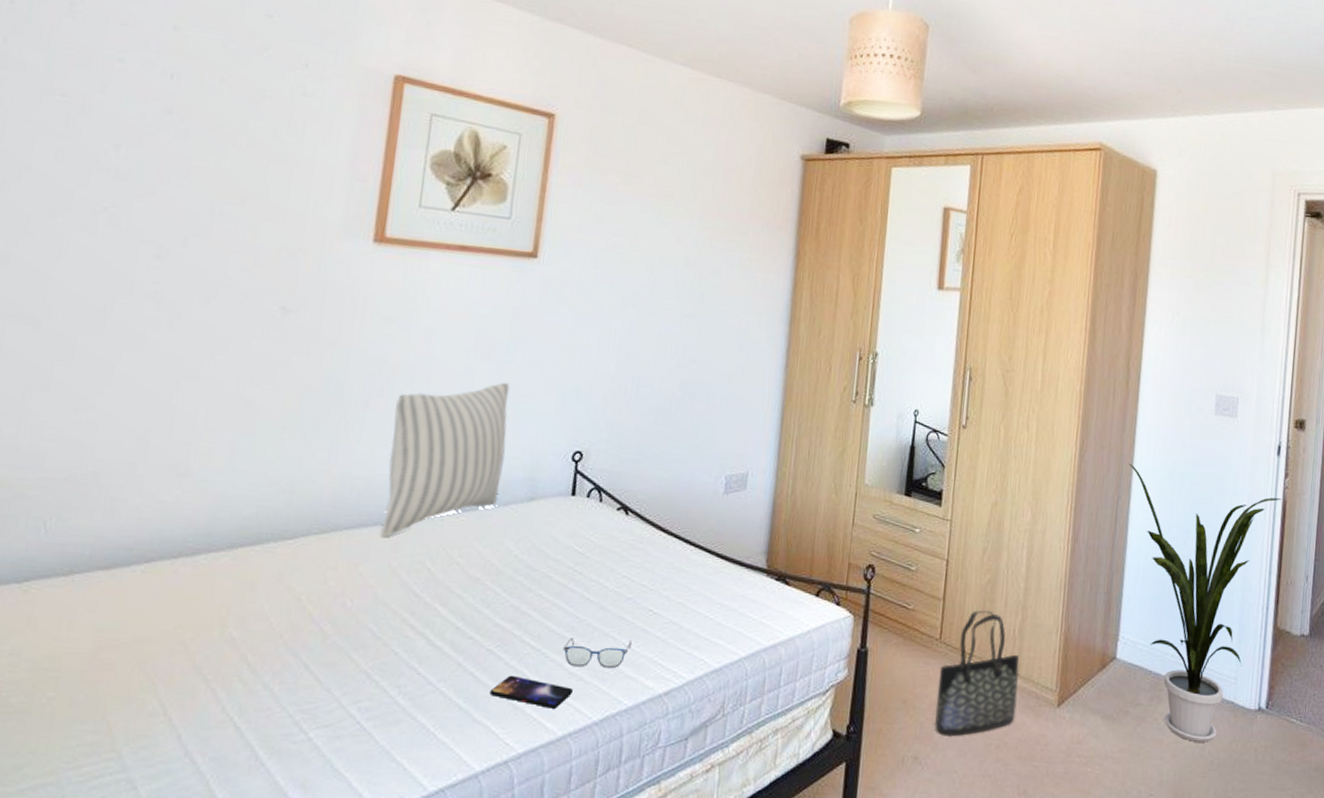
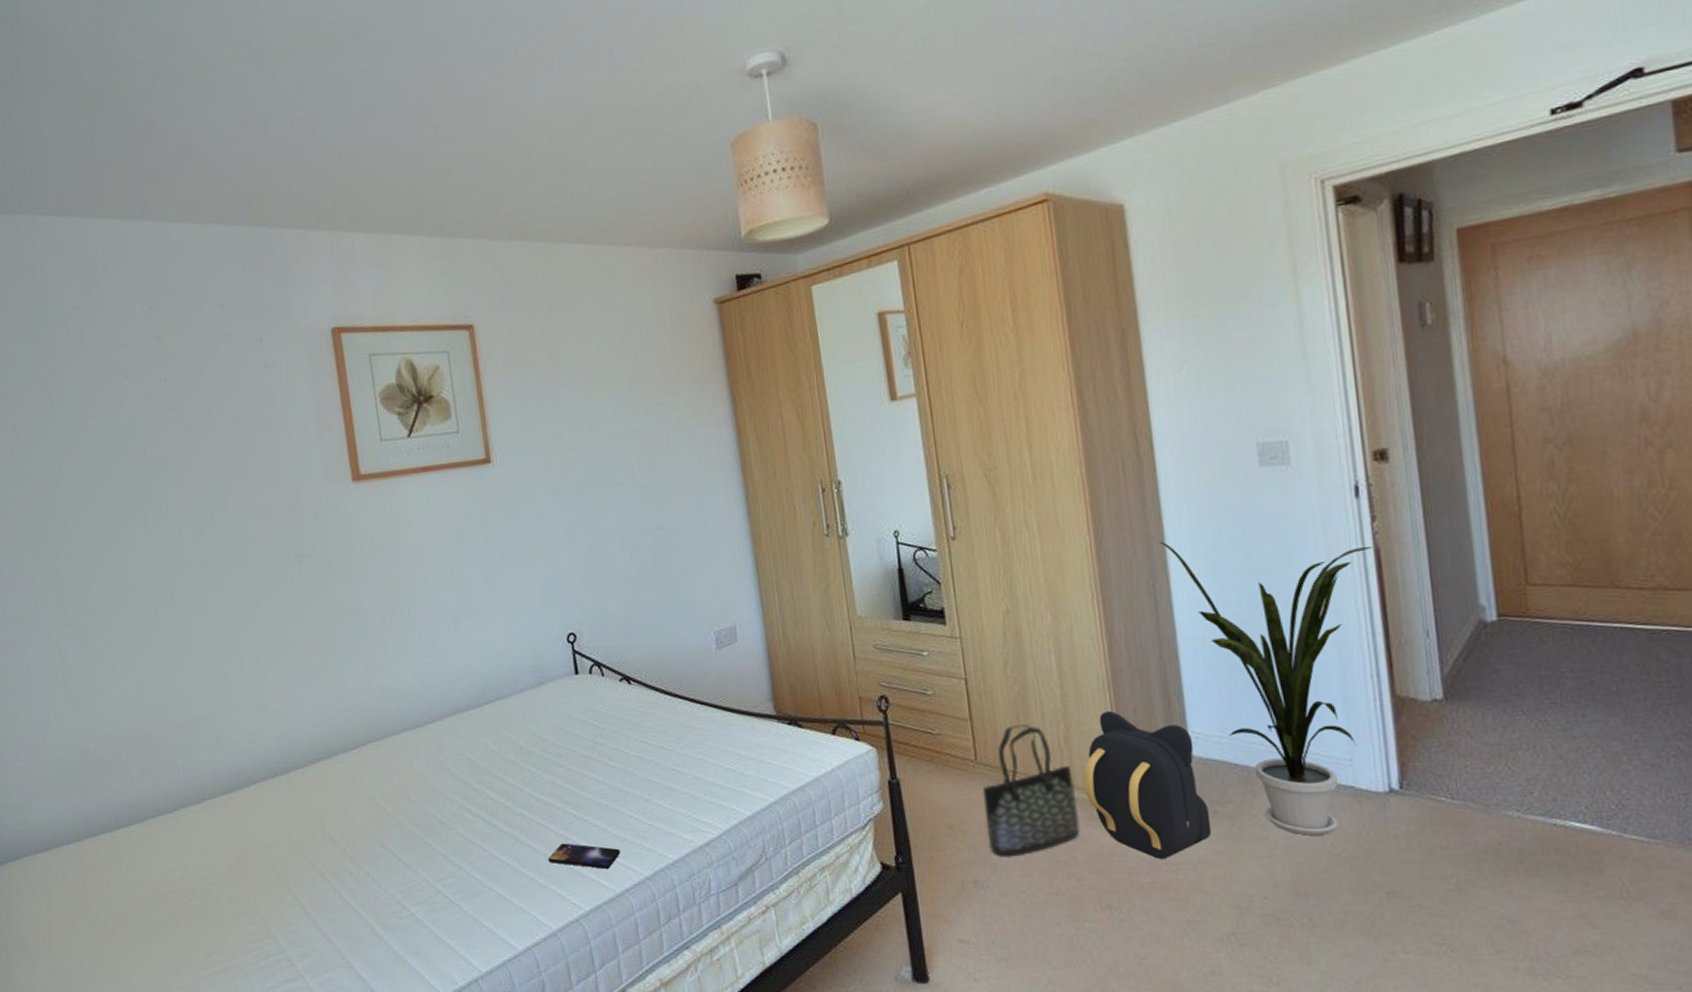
pillow: present [380,382,510,537] -> none [406,582,513,736]
glasses: present [563,637,632,669] -> none [602,800,663,830]
backpack: none [1026,608,1122,751] -> present [1084,710,1212,859]

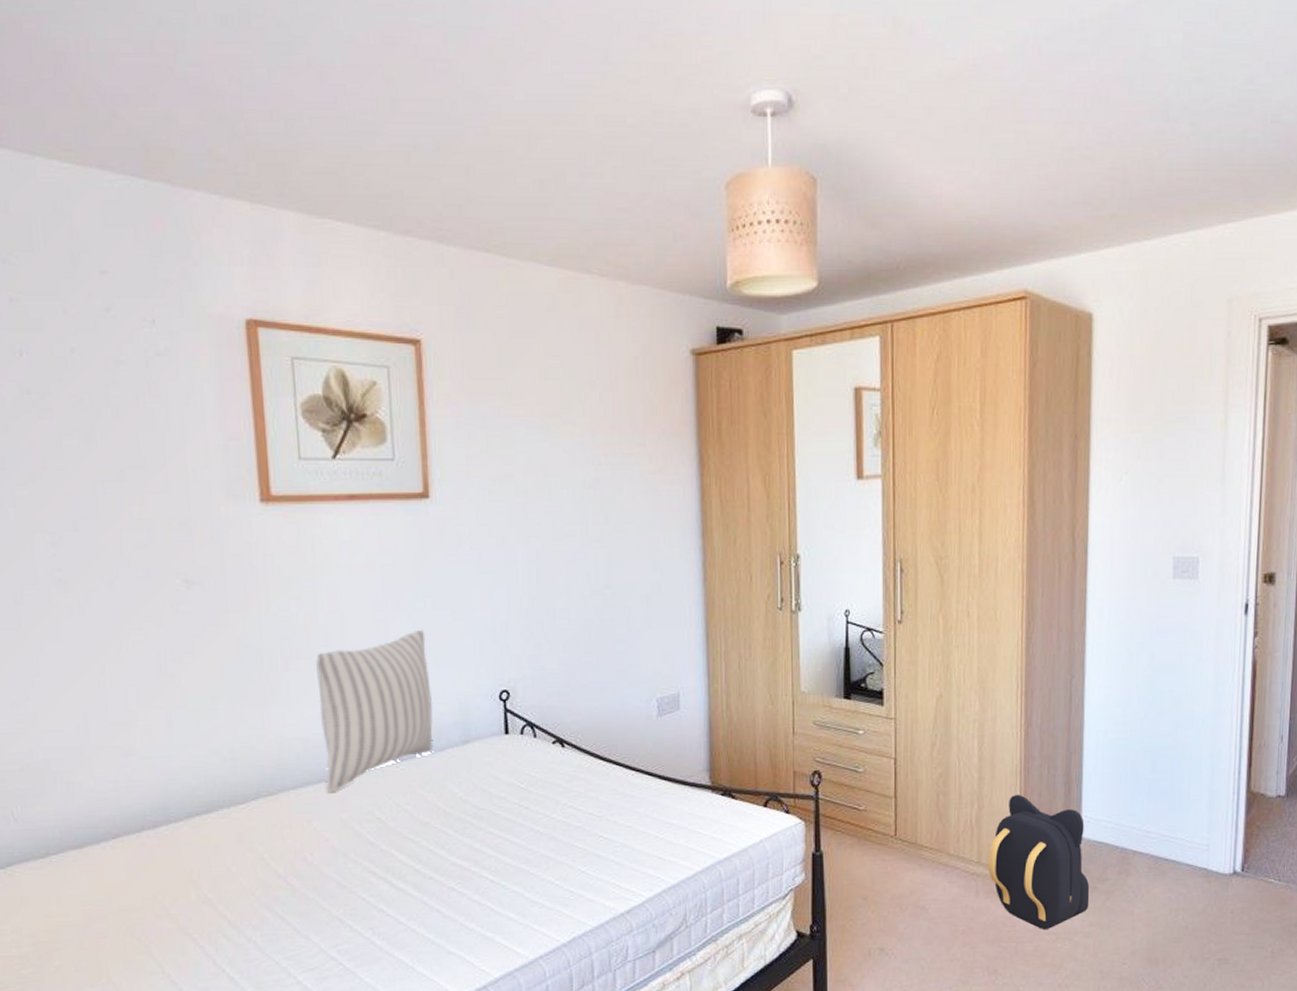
pillow: none [406,582,513,736] -> present [316,629,434,792]
smartphone: present [548,843,620,869] -> none [458,908,537,935]
tote bag: present [982,723,1080,856] -> none [897,803,980,926]
house plant: present [1158,541,1373,836] -> none [1080,640,1252,910]

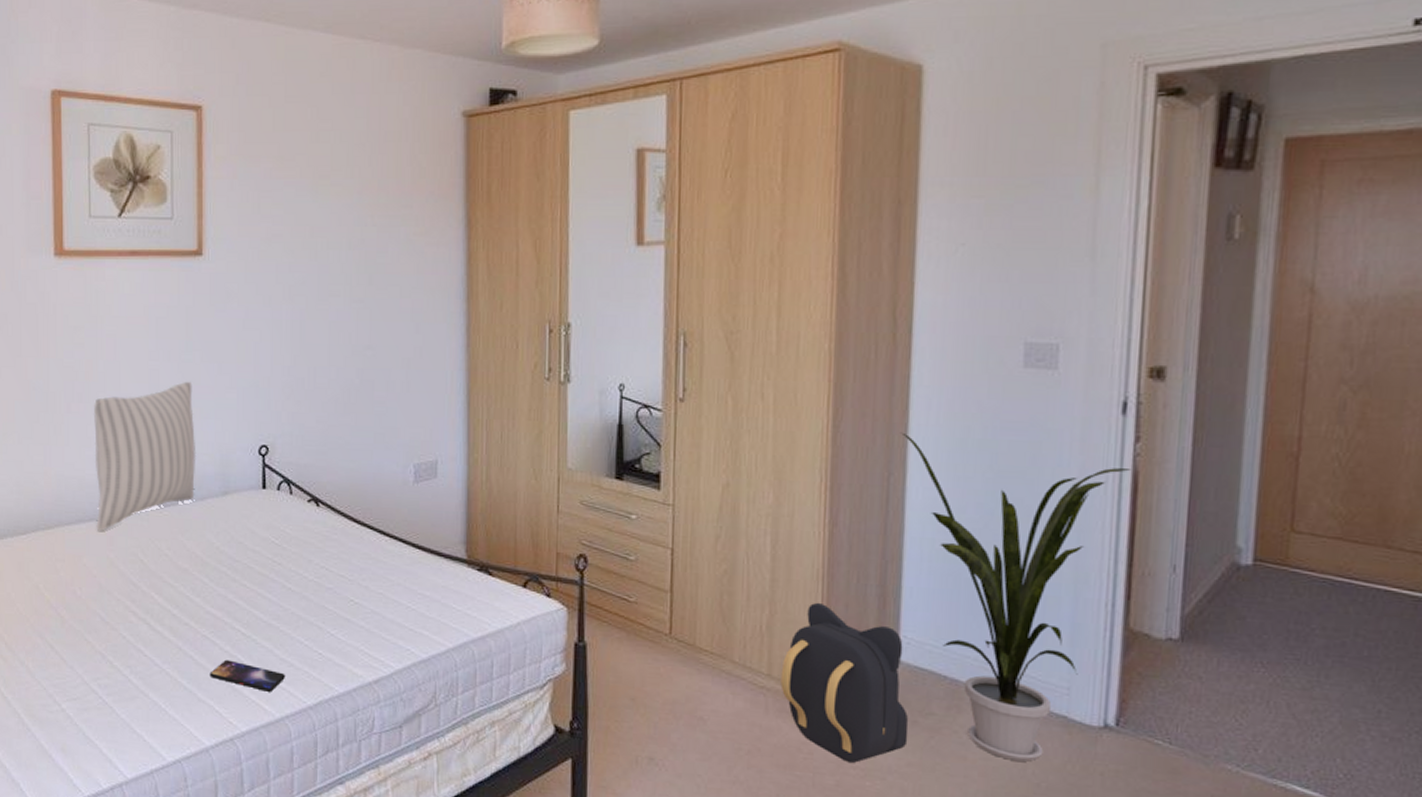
smartphone: none [458,908,537,935] -> present [209,659,285,692]
house plant: none [1080,640,1252,910] -> present [901,432,1132,762]

